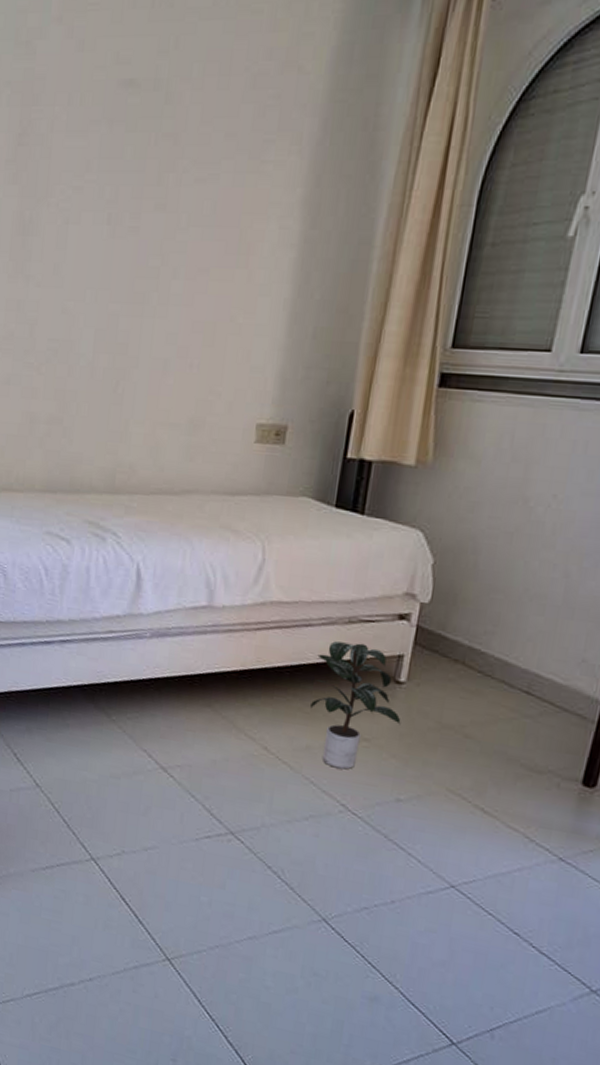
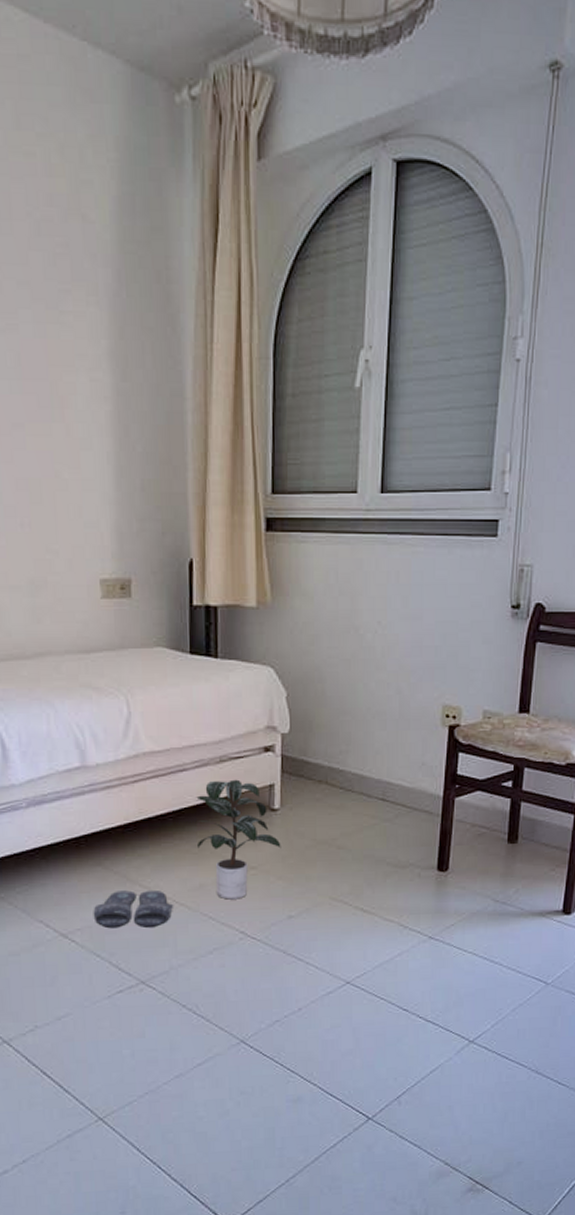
slippers: none [195,735,277,780] -> present [93,889,174,928]

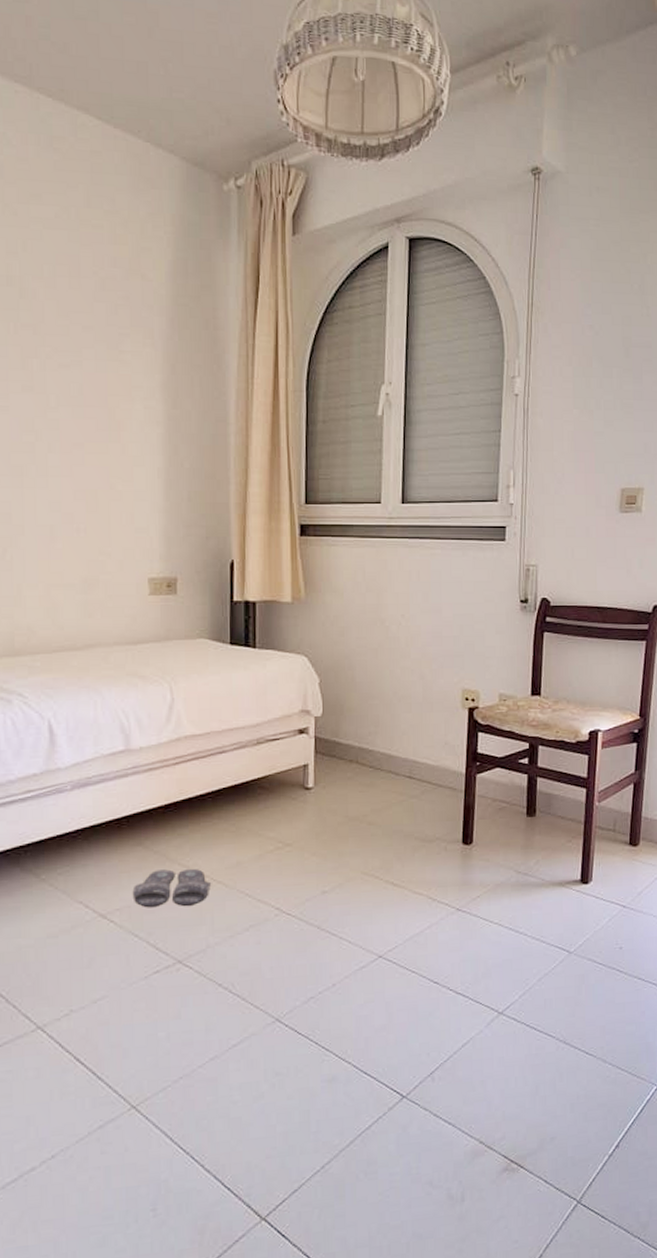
potted plant: present [196,779,281,900] -> none [234,760,315,877]

